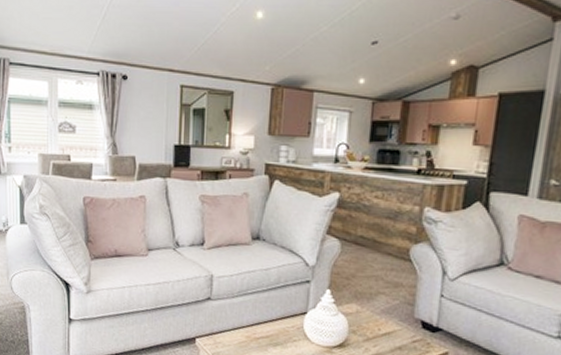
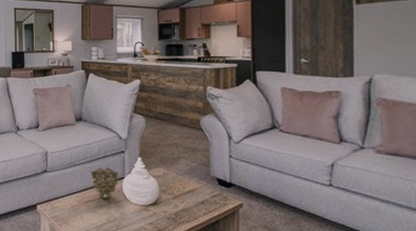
decorative bowl: none [266,298,300,337] -> present [91,167,119,200]

